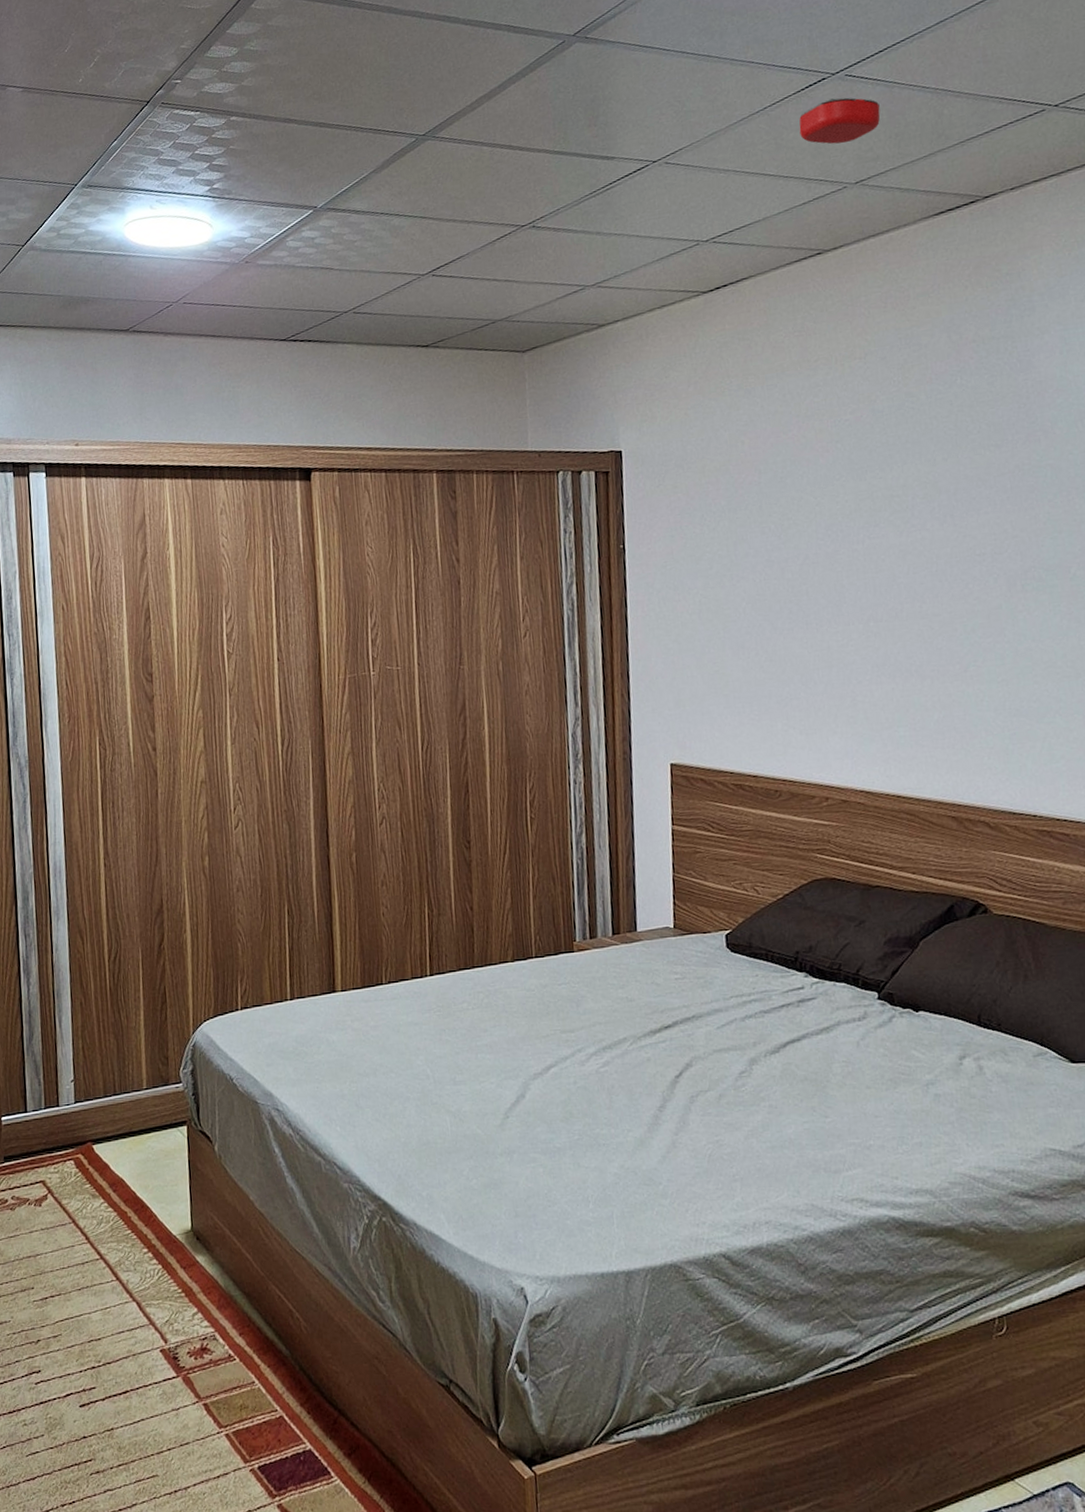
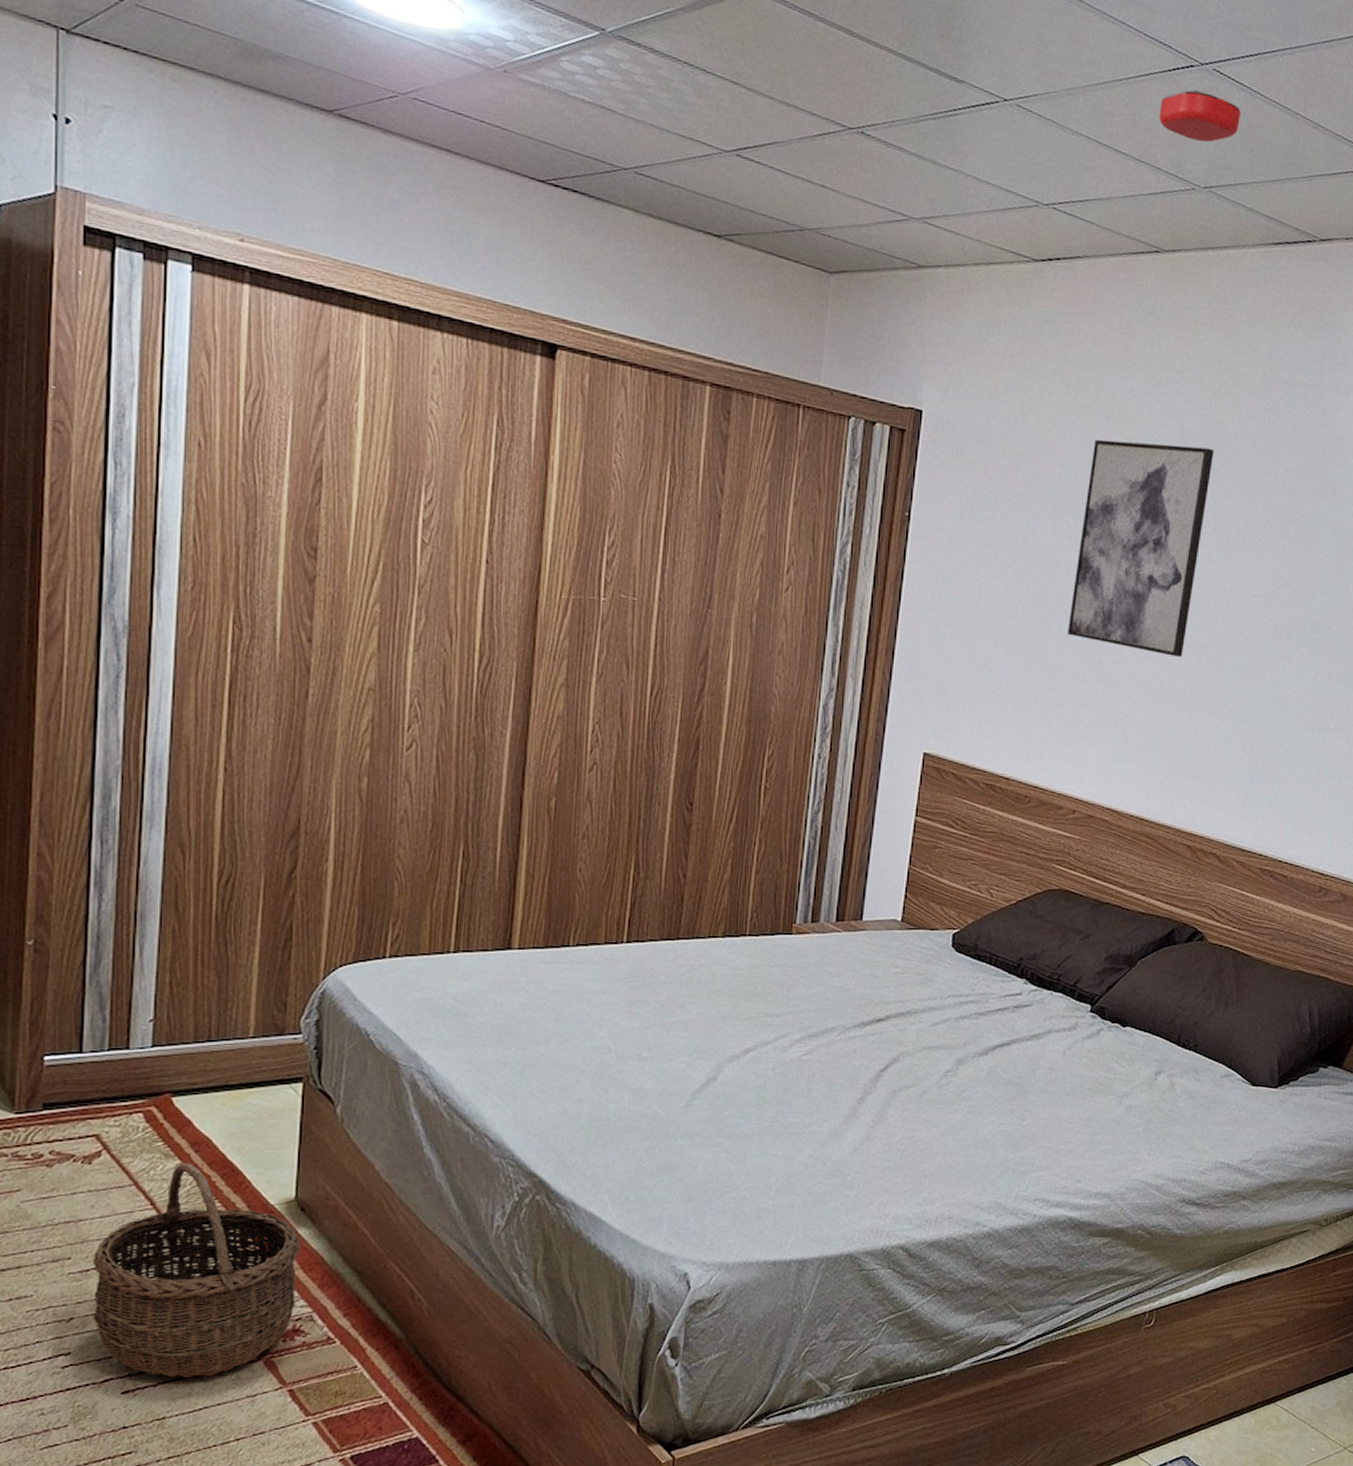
wicker basket: none [49,1202,202,1392] -> present [92,1163,300,1378]
wall art: none [787,422,913,631] -> present [1068,439,1214,657]

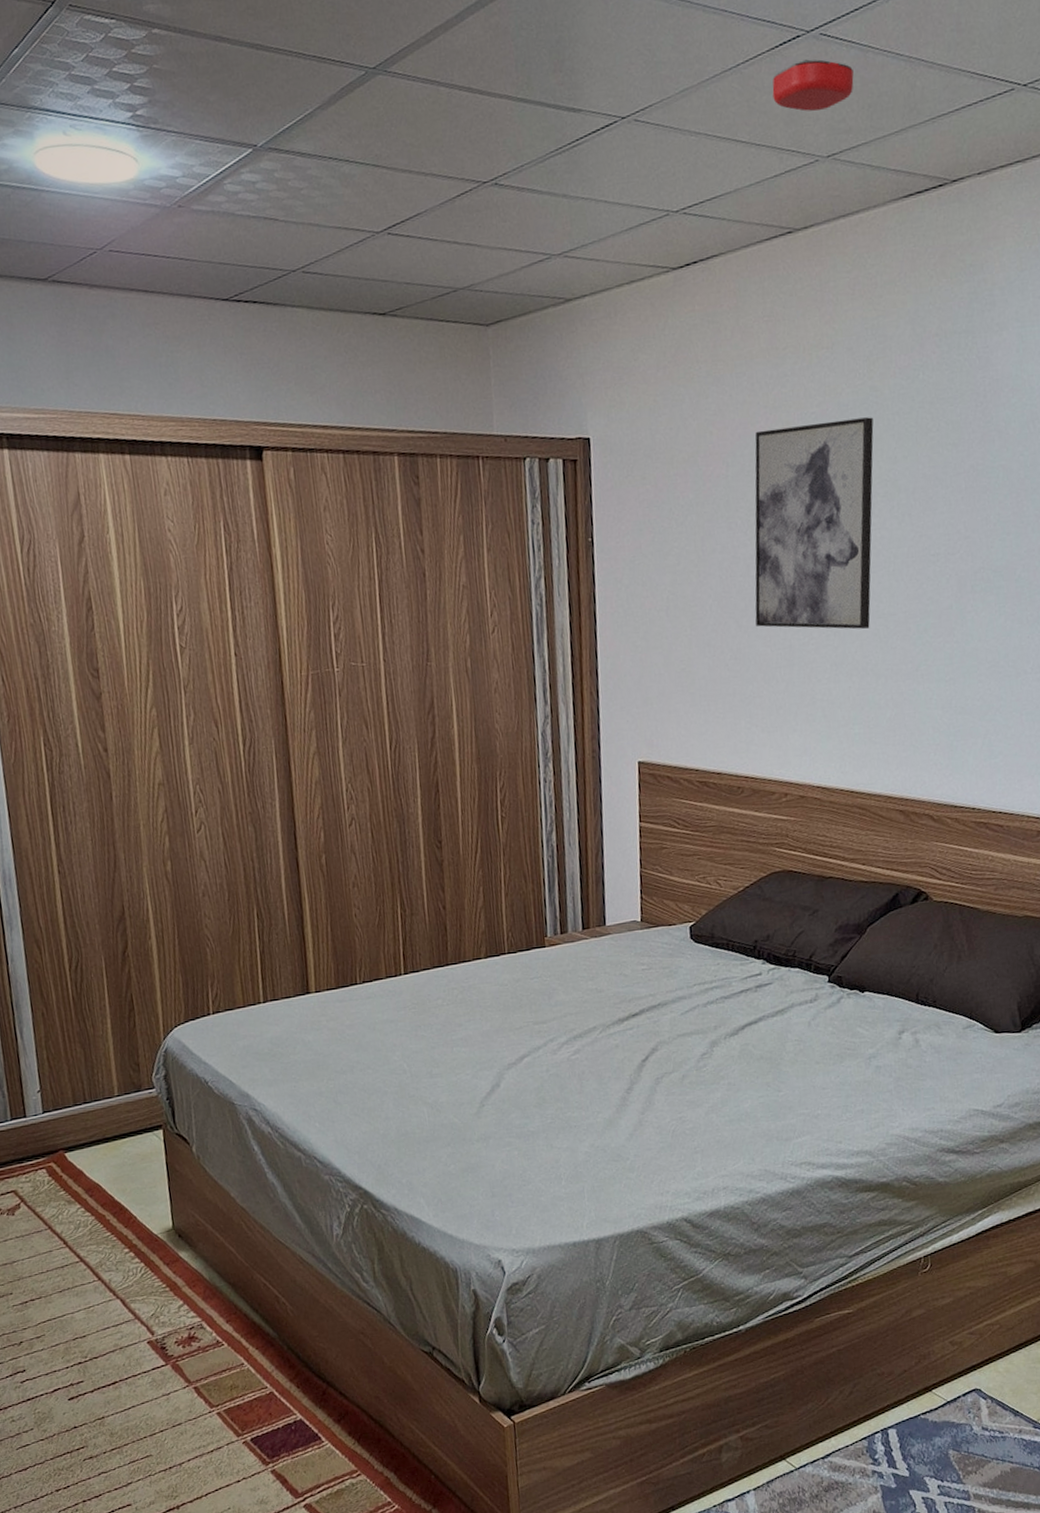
wicker basket: present [92,1163,300,1378] -> none [28,1207,188,1384]

